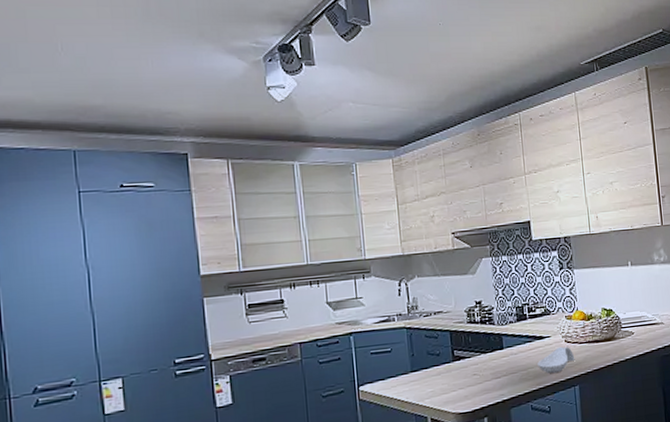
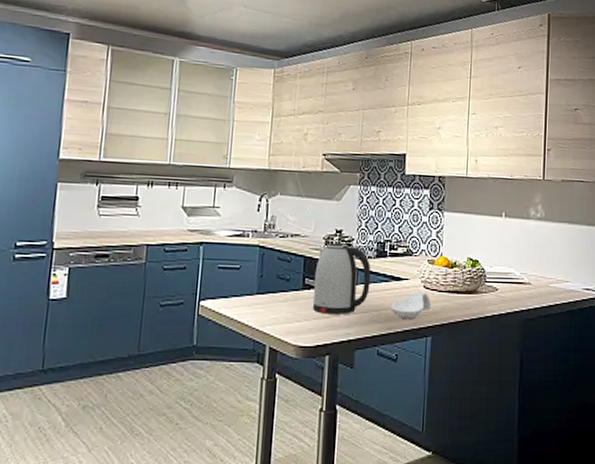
kettle: none [462,312,516,381] -> present [312,242,371,314]

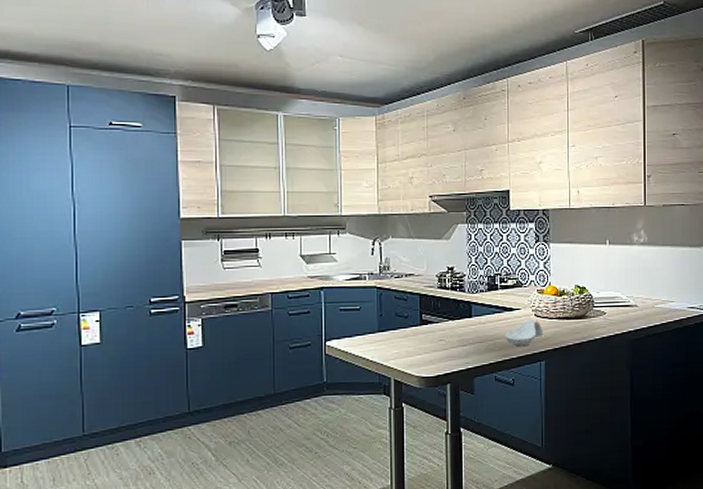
kettle: present [312,242,371,314] -> none [430,278,484,346]

